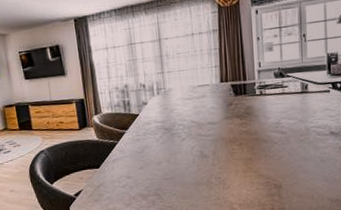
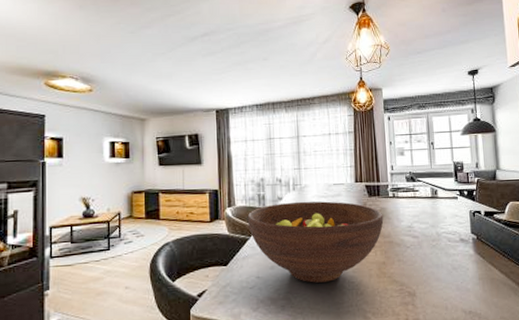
fruit bowl: none [114,103,250,180] -> present [247,201,384,283]

